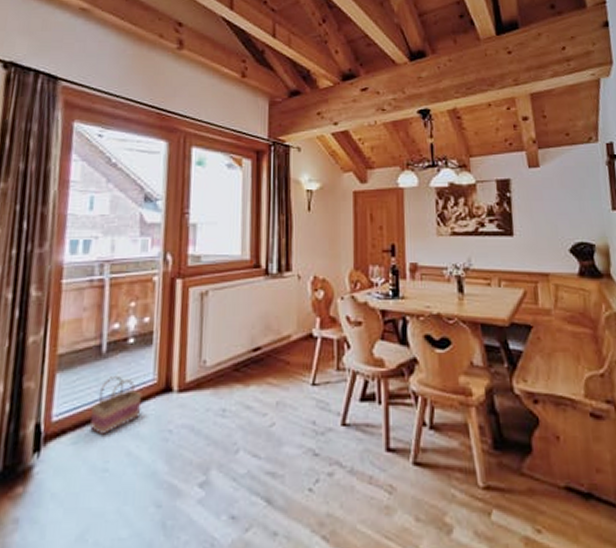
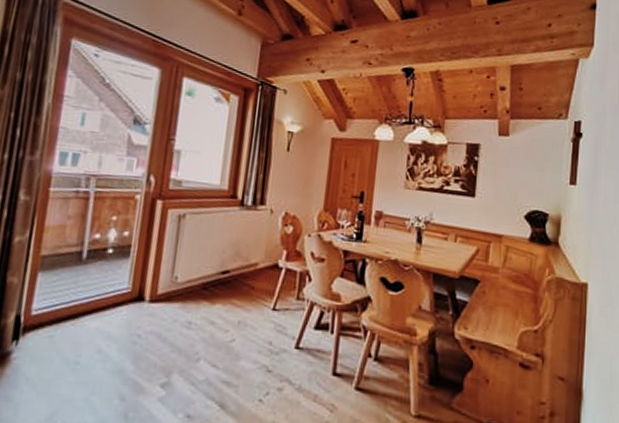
basket: present [89,375,142,436] -> none [66,280,116,333]

